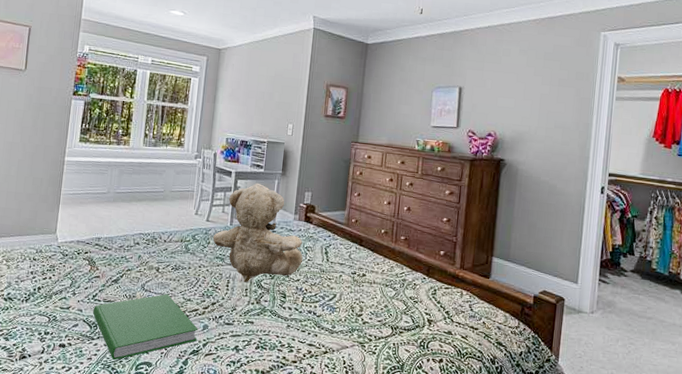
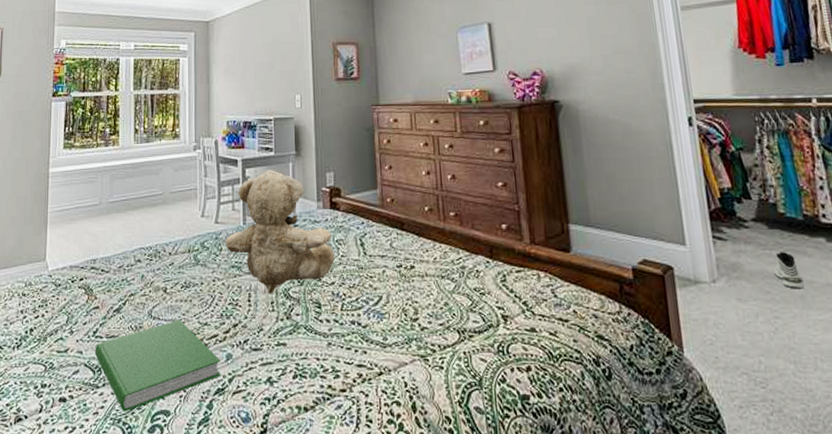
sneaker: none [637,297,657,325] -> present [774,252,804,289]

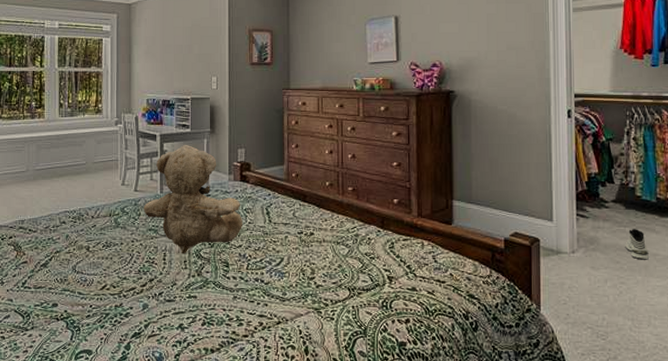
hardcover book: present [94,319,221,412] -> none [23,274,138,351]

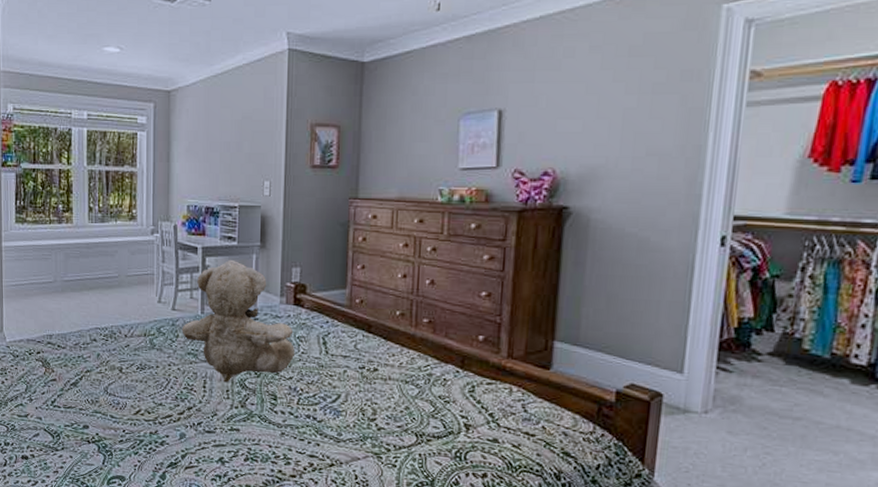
sneaker: present [625,229,649,260] -> none [778,389,810,429]

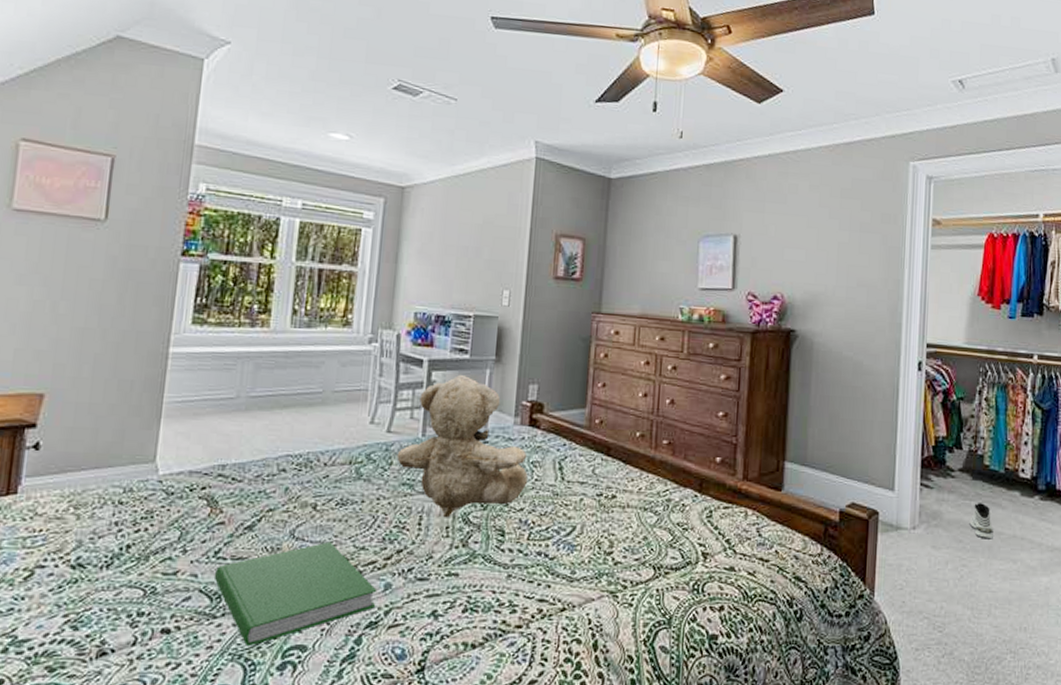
hardcover book: none [53,397,175,474] -> present [213,541,378,647]
sneaker: none [778,389,810,429] -> present [969,503,993,539]

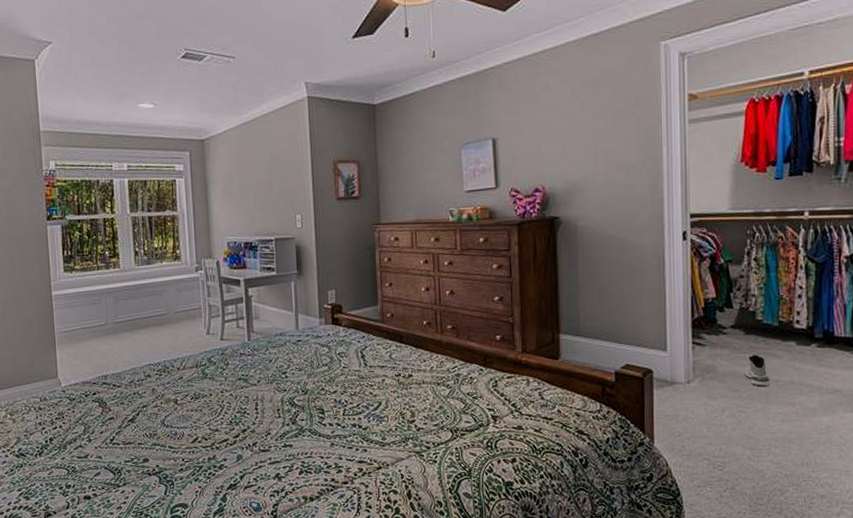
hardcover book: present [213,541,378,647] -> none [113,426,233,506]
teddy bear: present [397,374,528,518] -> none [231,288,337,403]

